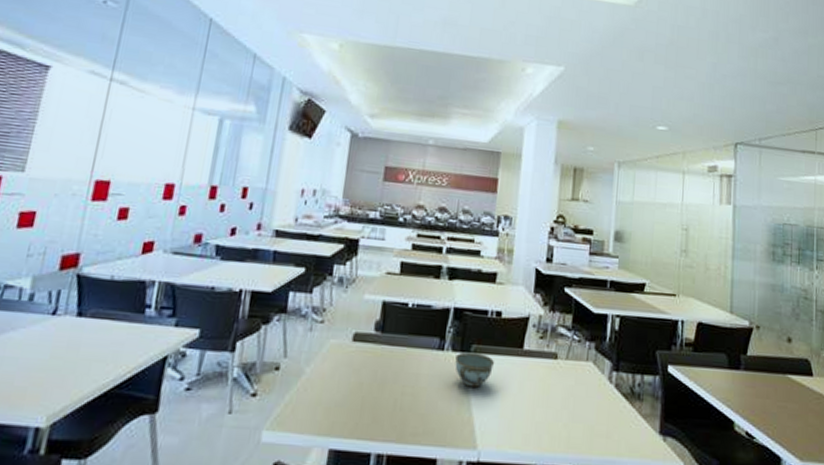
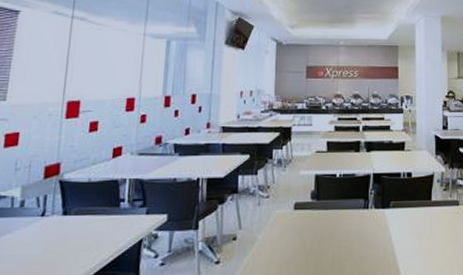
bowl: present [455,352,495,387] -> none [378,208,410,235]

